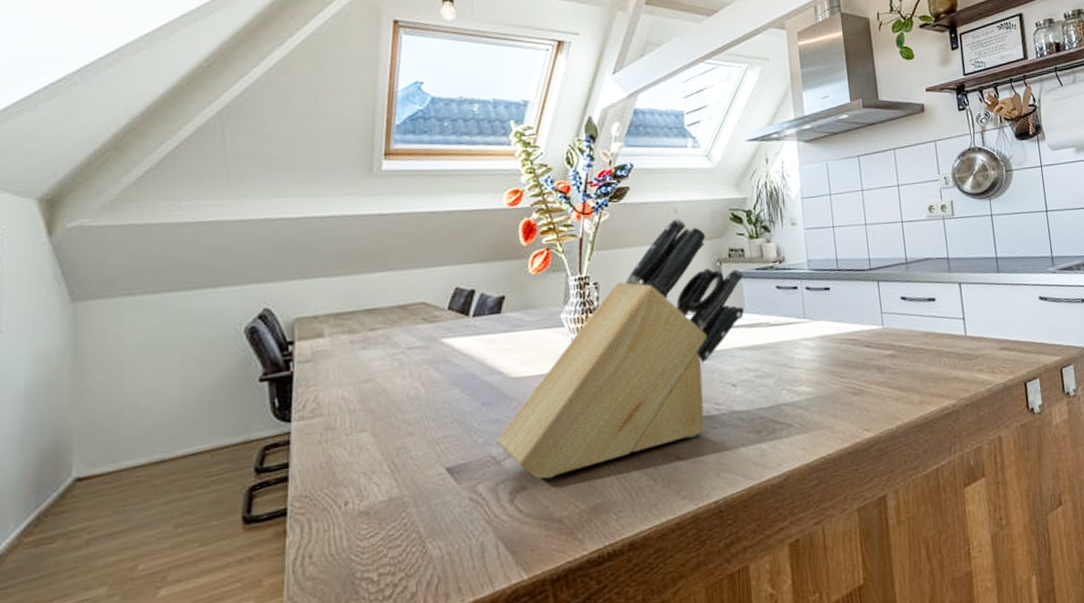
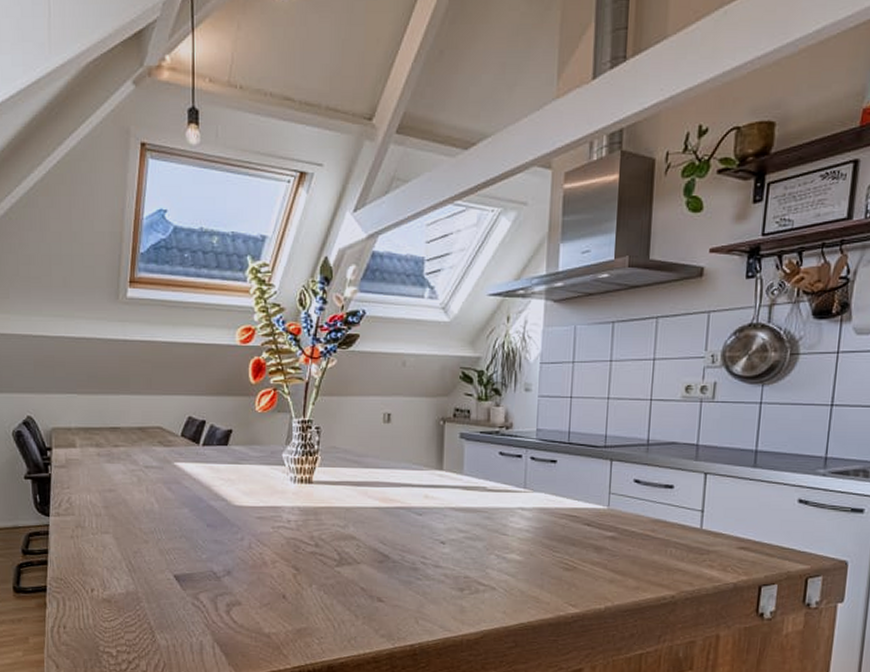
knife block: present [496,217,744,479] -> none [217,371,467,599]

